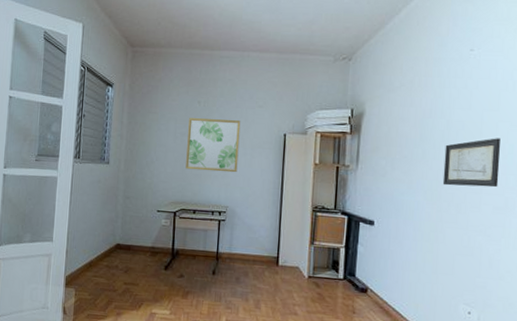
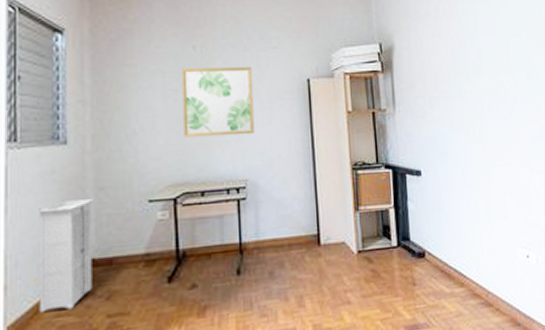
storage cabinet: none [84,202,123,274] -> present [39,199,95,313]
wall art: present [442,138,501,188] -> none [478,64,533,120]

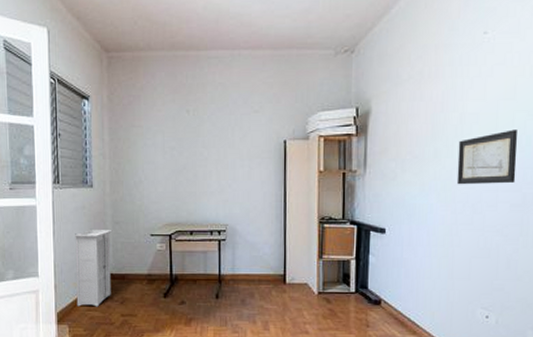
wall art: present [182,67,255,138] -> none [178,129,236,187]
wall art: none [478,64,533,120] -> present [456,129,518,185]

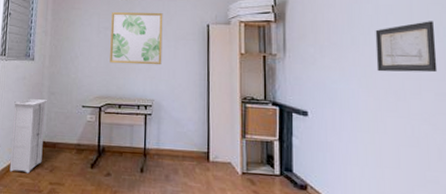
wall art: none [178,129,236,187] -> present [110,12,163,65]

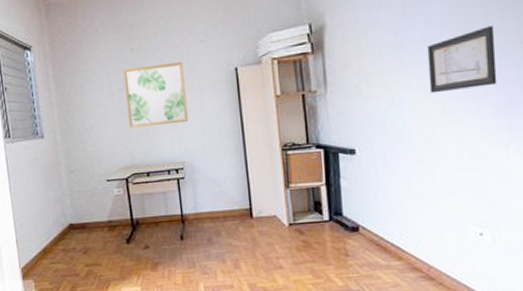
storage cabinet: present [9,99,48,174] -> none [31,179,73,260]

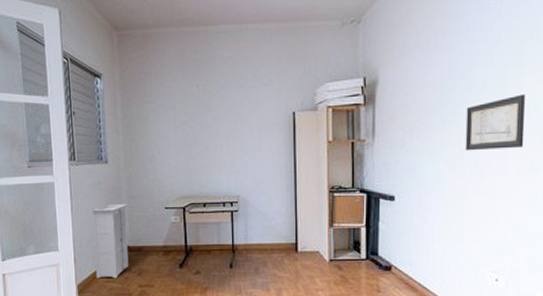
storage cabinet: none [31,179,73,260] -> present [92,204,129,279]
wall art: present [123,62,189,129] -> none [189,102,246,161]

